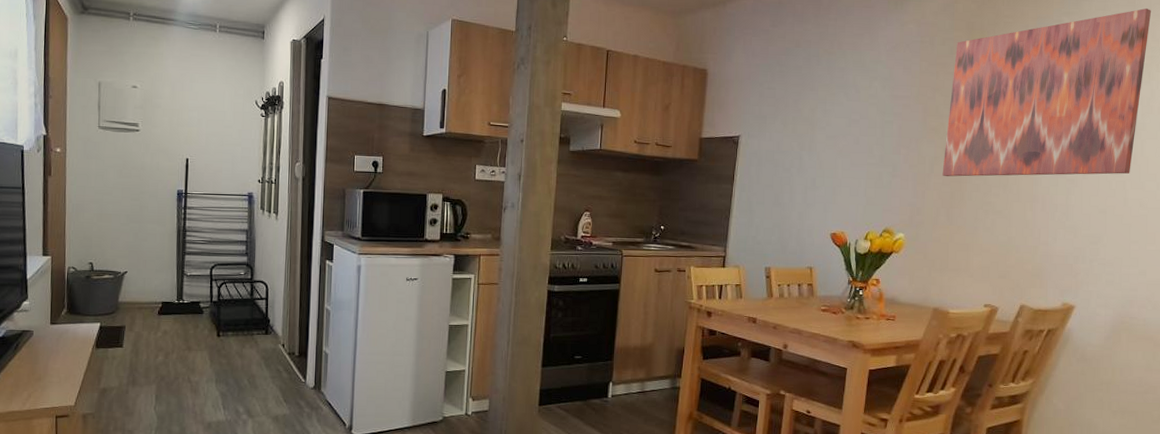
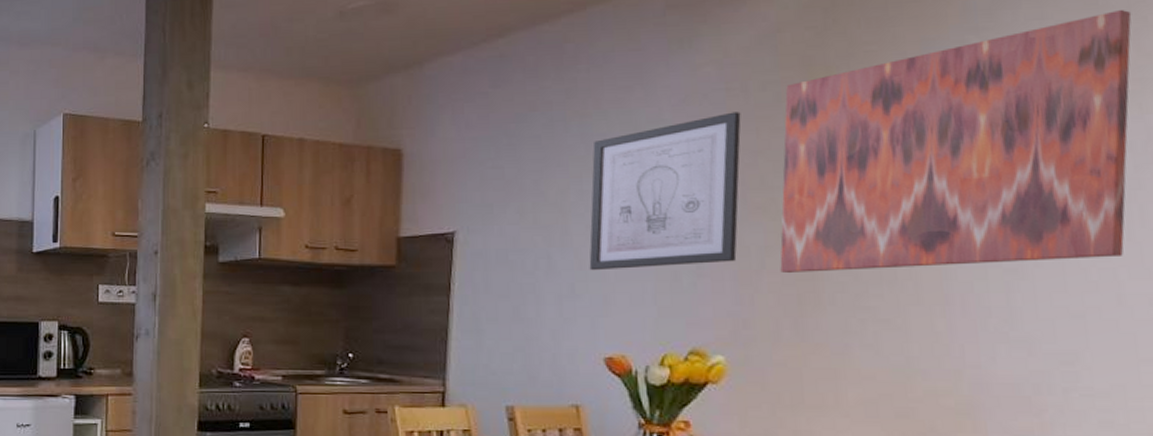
wall art: none [826,59,928,170] -> present [589,112,741,271]

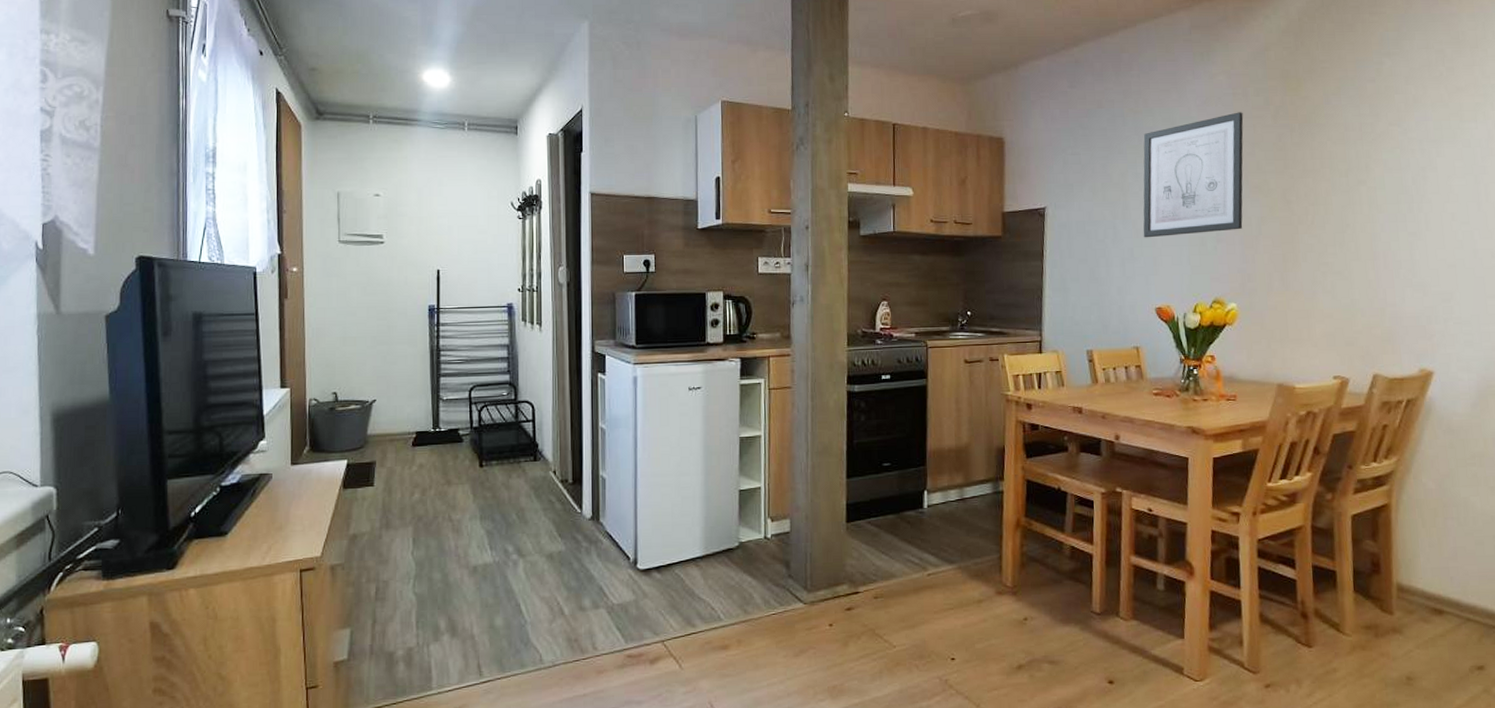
wall art: present [780,10,1132,272] -> none [1271,44,1478,237]

